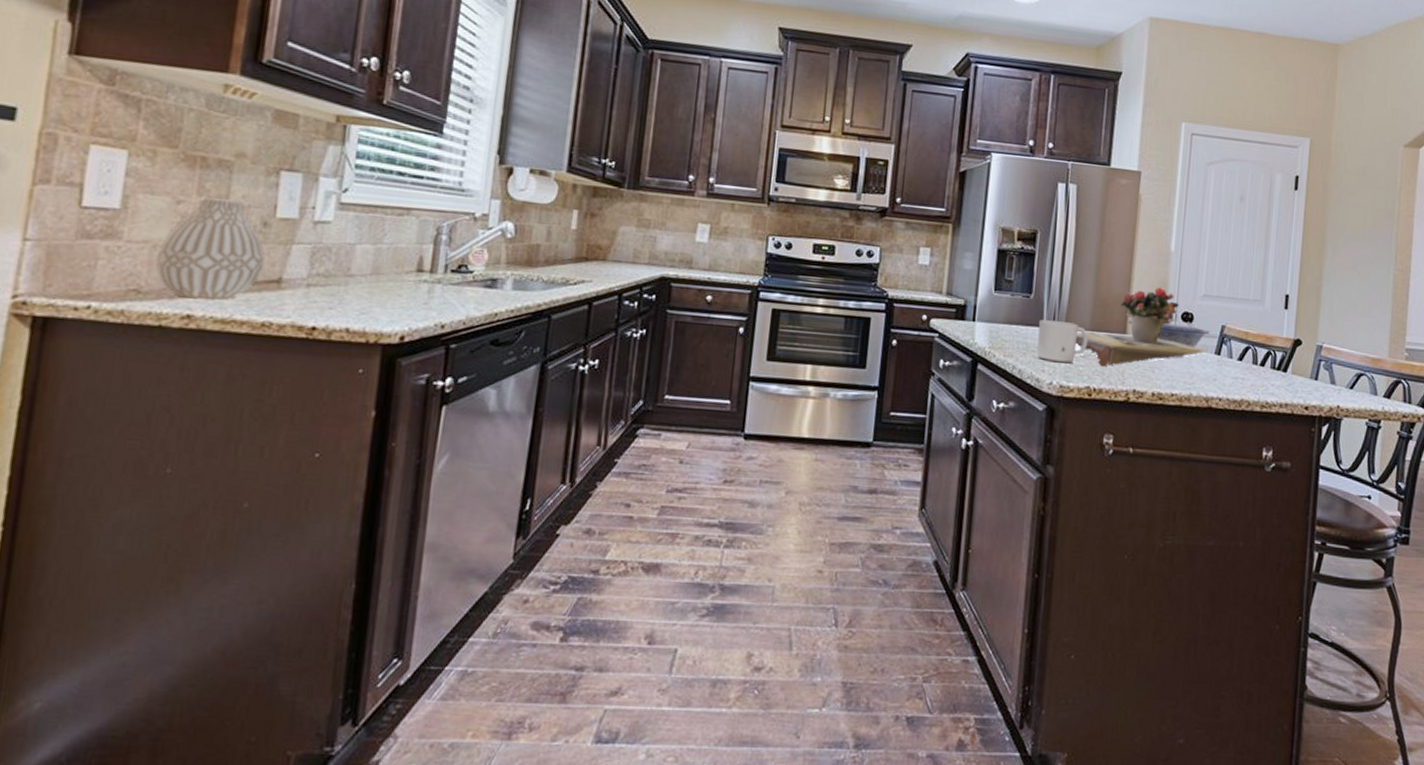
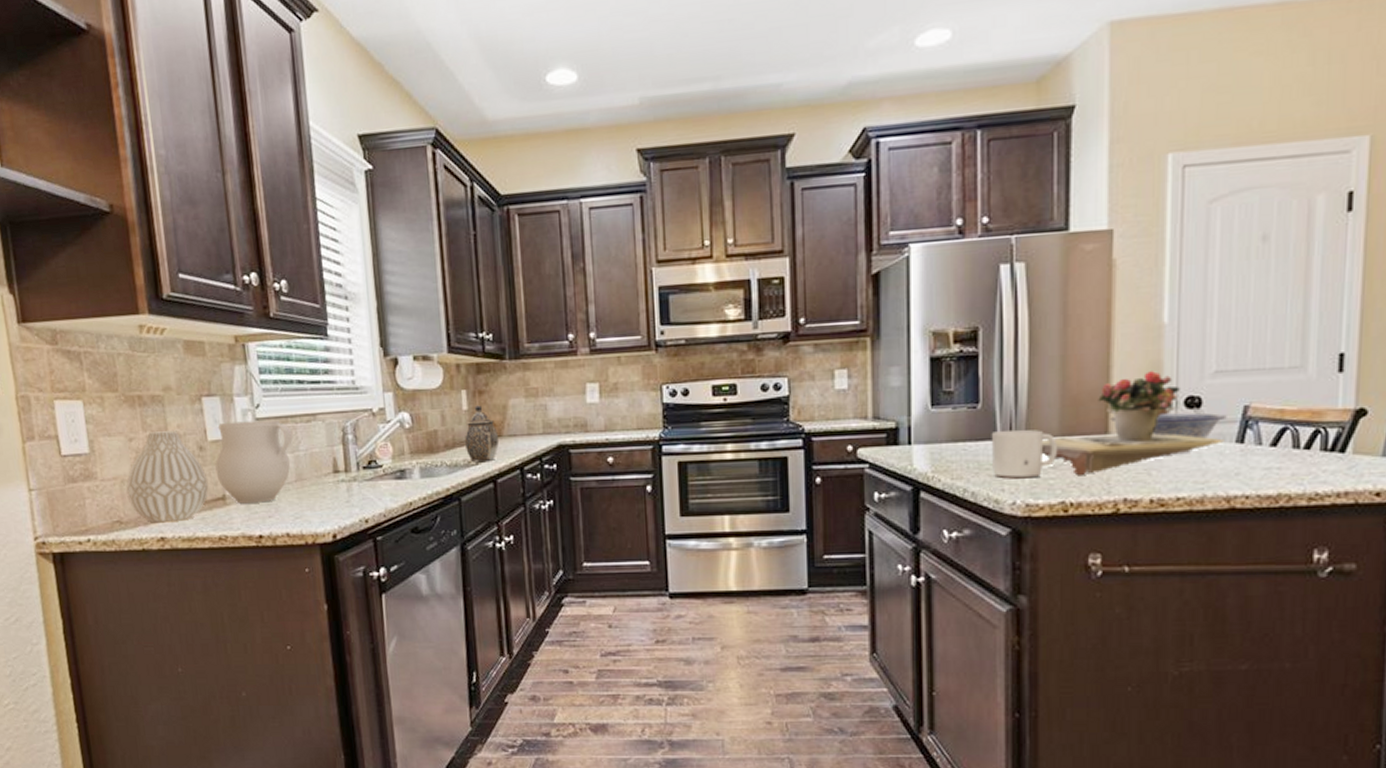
ceramic jug: none [276,200,380,293] -> present [215,419,293,504]
decorative jar: none [565,227,603,284] -> present [464,405,499,463]

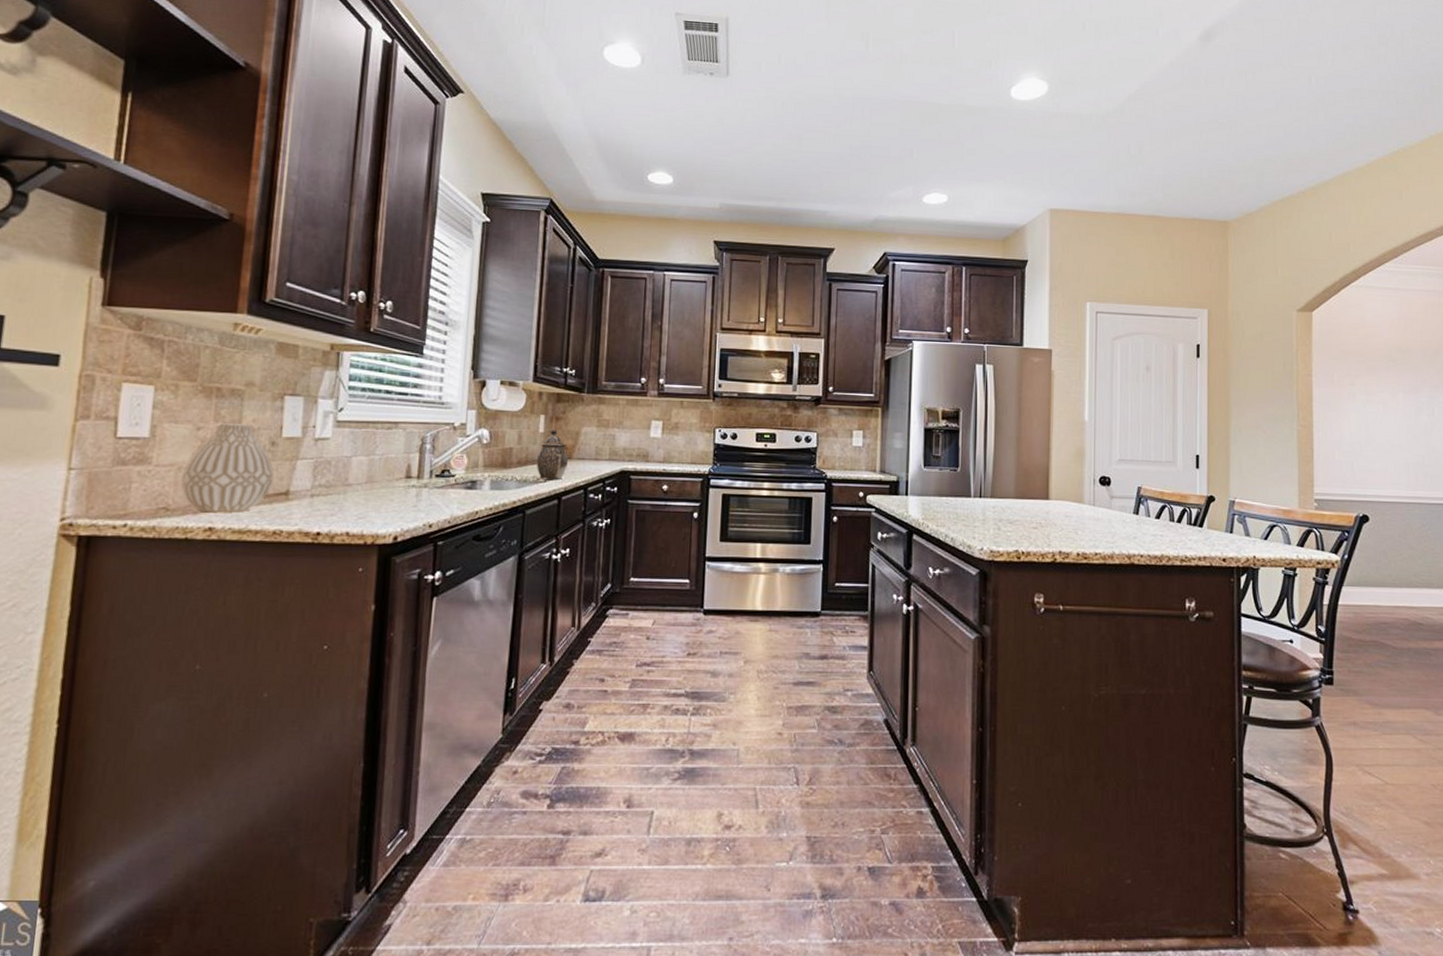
ceramic jug: present [215,419,293,504] -> none [284,421,372,501]
mug: present [991,429,1058,479] -> none [966,490,1014,530]
flower arrangement: present [1041,371,1224,477] -> none [1002,455,1126,531]
decorative bowl: present [1110,412,1227,453] -> none [1050,487,1127,519]

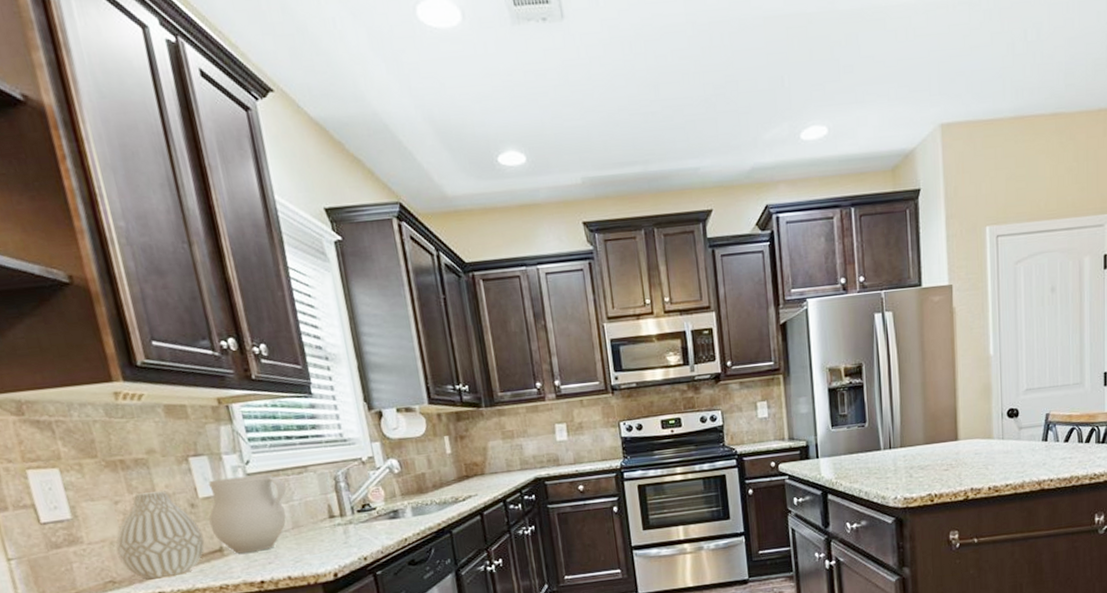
ceramic jug: none [284,421,372,501] -> present [209,473,286,554]
decorative jar: present [536,430,568,481] -> none [450,449,482,499]

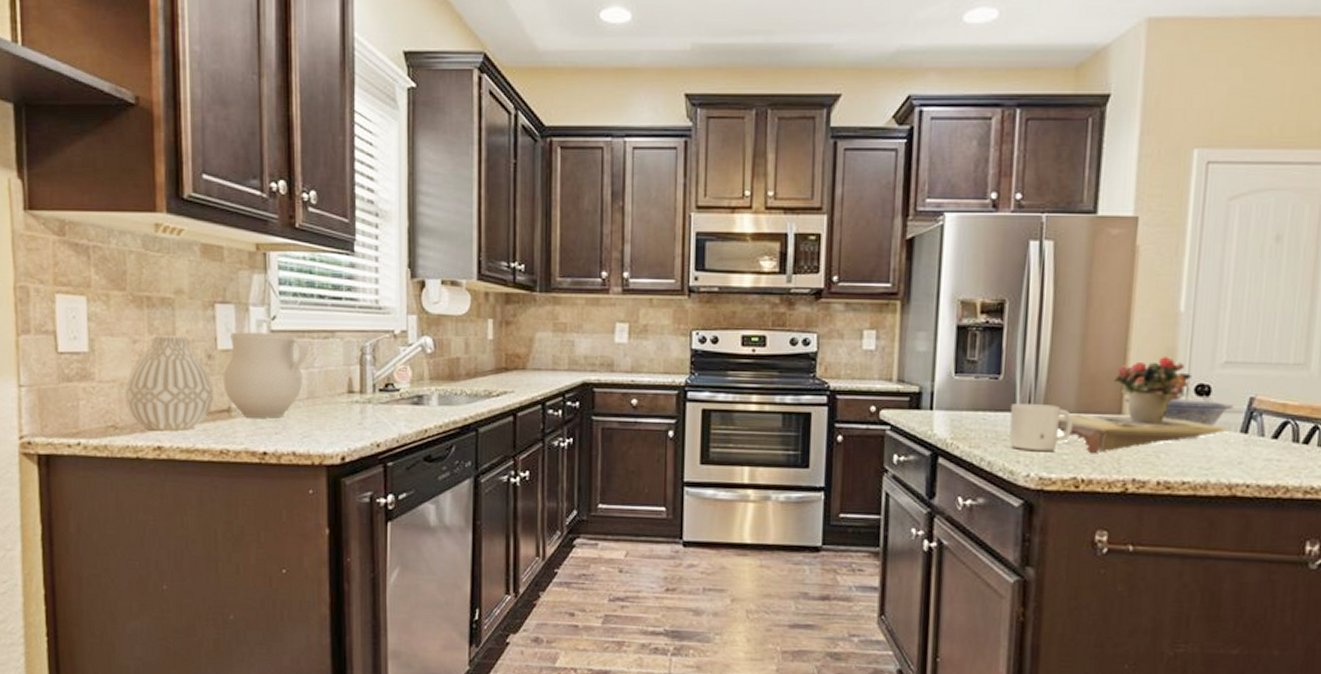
mug: none [876,440,924,480] -> present [1009,402,1074,452]
flower arrangement: none [912,391,1035,474] -> present [1057,357,1230,454]
decorative bowl: none [958,420,1035,451] -> present [1124,398,1234,439]

